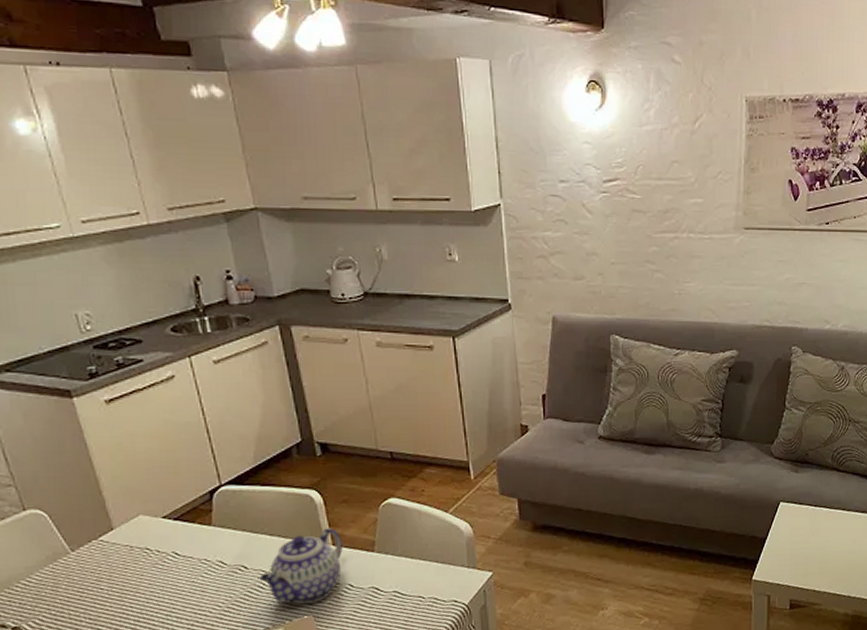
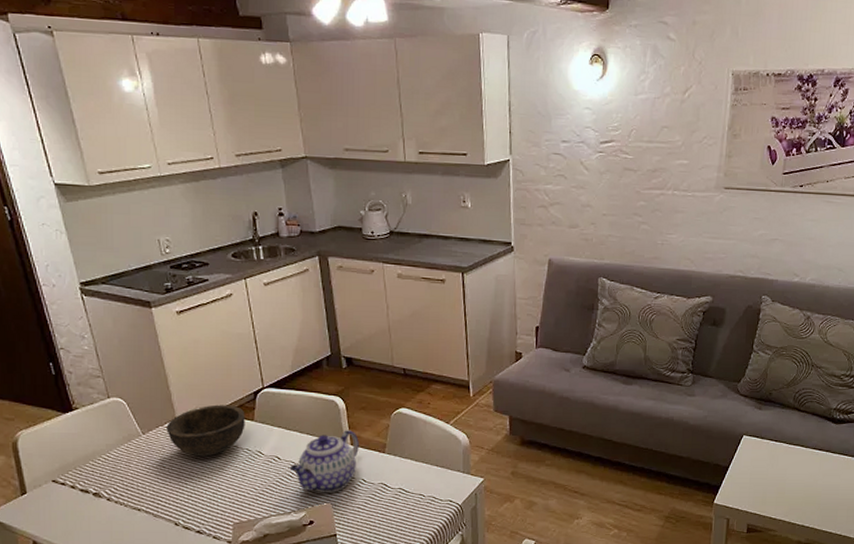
bowl: none [101,508,201,572] -> present [166,404,245,456]

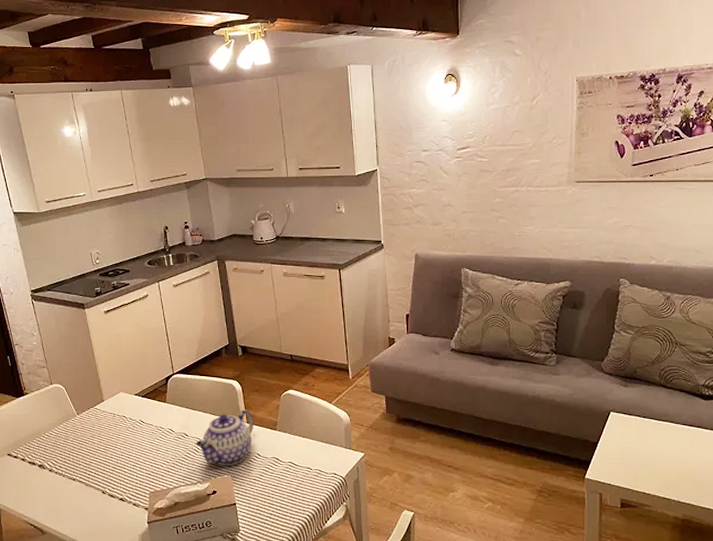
bowl: present [166,404,245,456] -> none [96,389,159,433]

